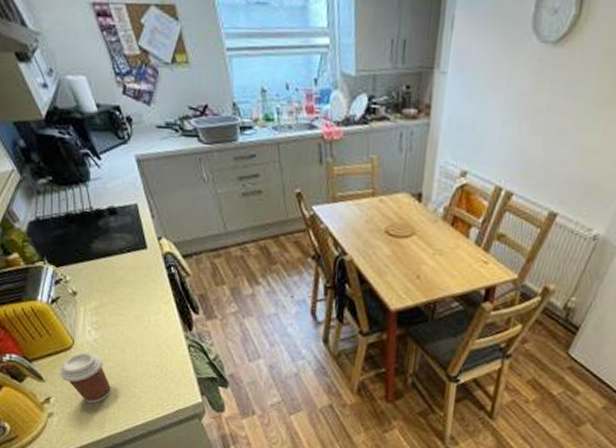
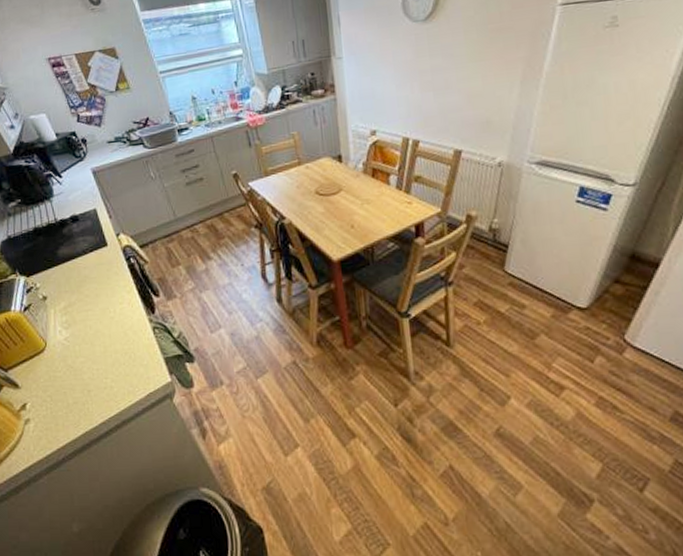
coffee cup: present [60,352,111,404] -> none [34,352,84,403]

